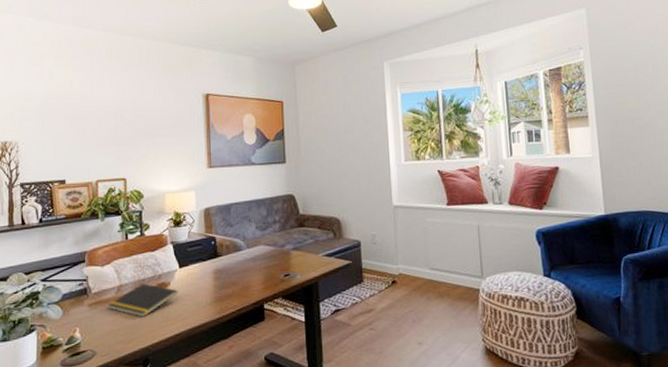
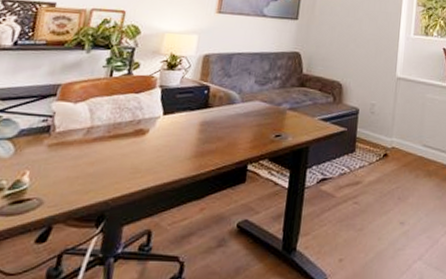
notepad: present [108,283,178,317] -> none [70,127,156,166]

